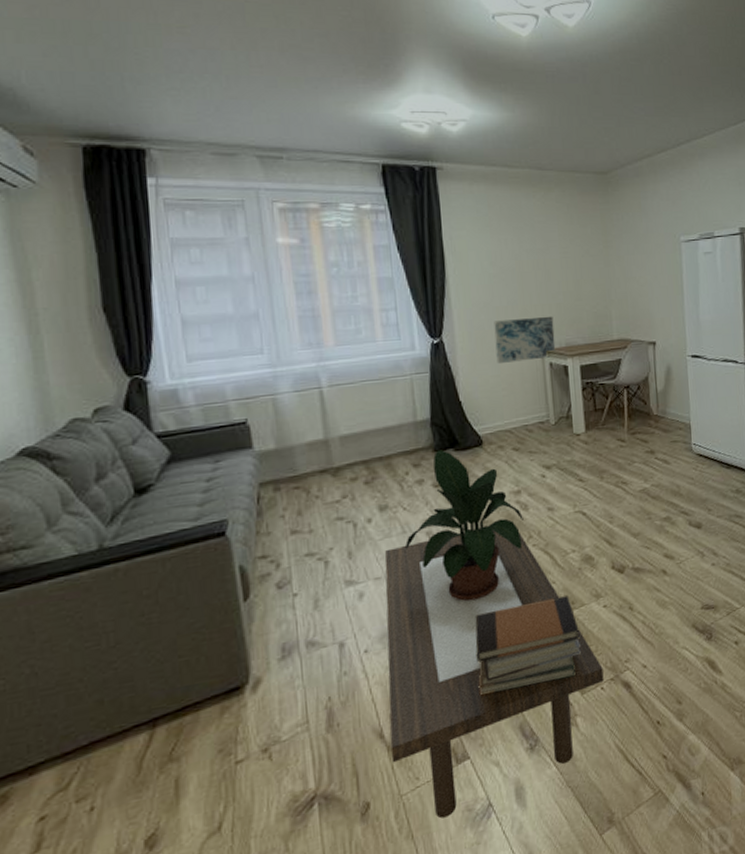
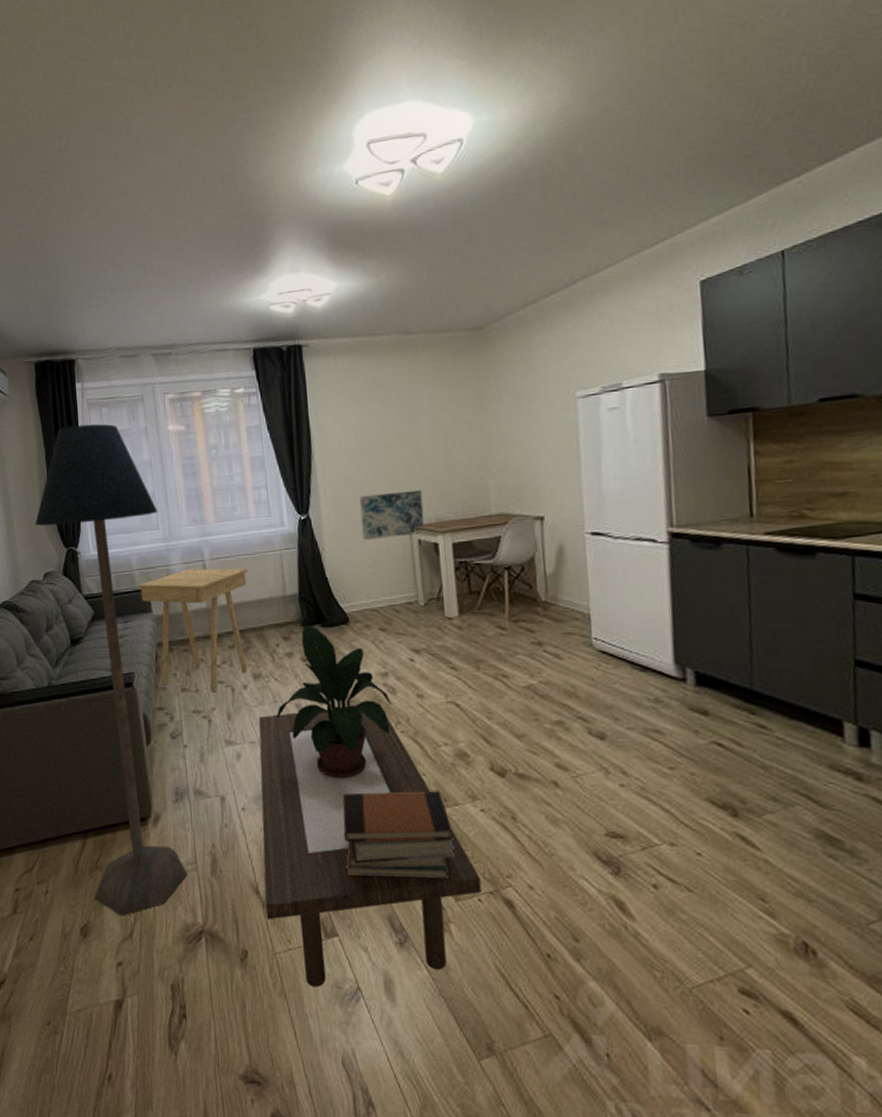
floor lamp: none [79,228,297,809] -> present [34,424,188,916]
side table: none [233,395,374,531] -> present [137,568,248,693]

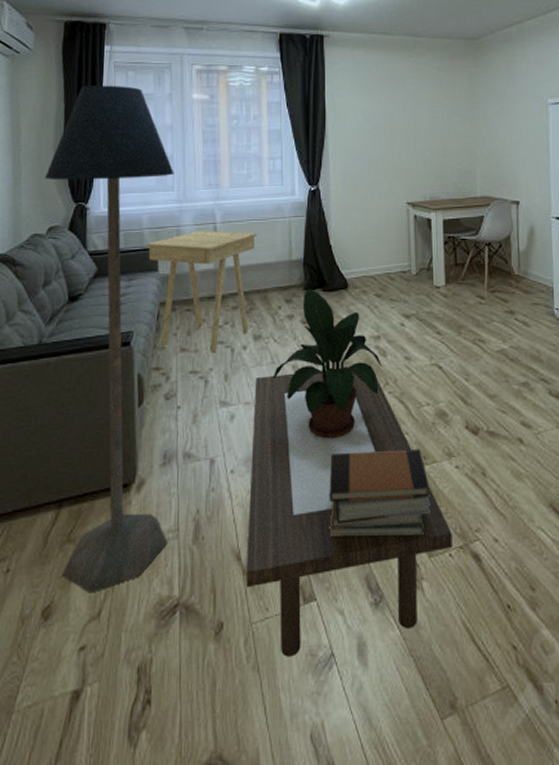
wall art: present [359,489,425,540] -> none [365,170,421,212]

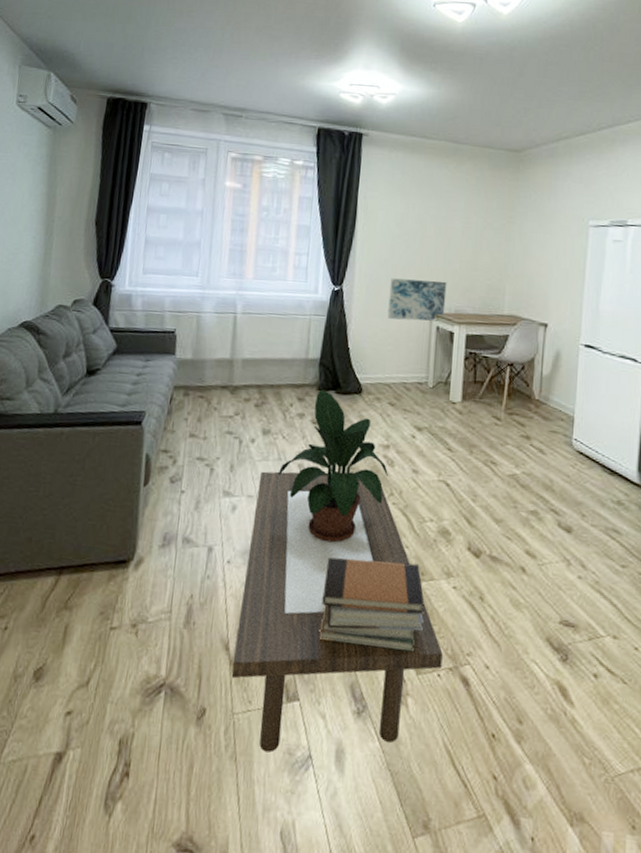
floor lamp: present [44,85,174,593] -> none [55,163,201,661]
side table: present [146,231,257,353] -> none [166,319,276,443]
wall art: none [365,170,421,212] -> present [387,278,447,321]

